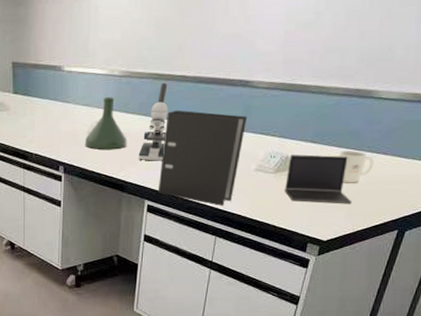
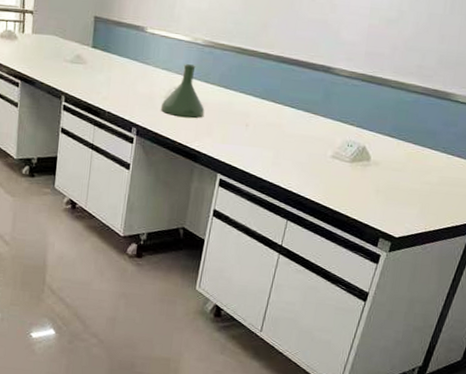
microscope: present [138,82,168,162] -> none [214,57,250,136]
binder: present [157,110,248,206] -> none [231,86,328,189]
laptop computer: present [285,154,352,204] -> none [360,146,426,203]
mug: present [338,151,374,183] -> none [414,148,448,183]

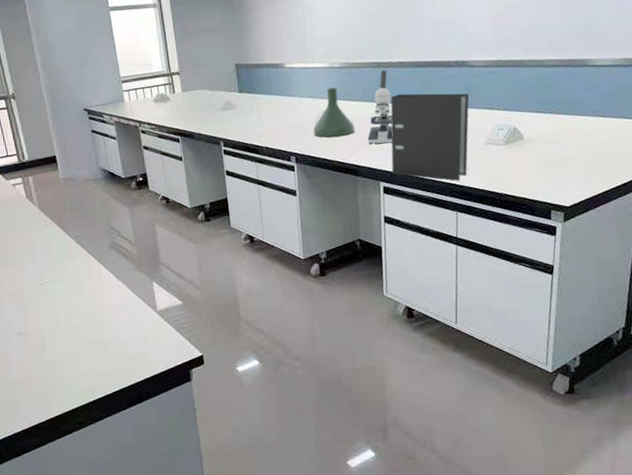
microscope: none [214,57,250,136] -> present [367,69,393,145]
binder: none [231,86,328,189] -> present [390,93,470,181]

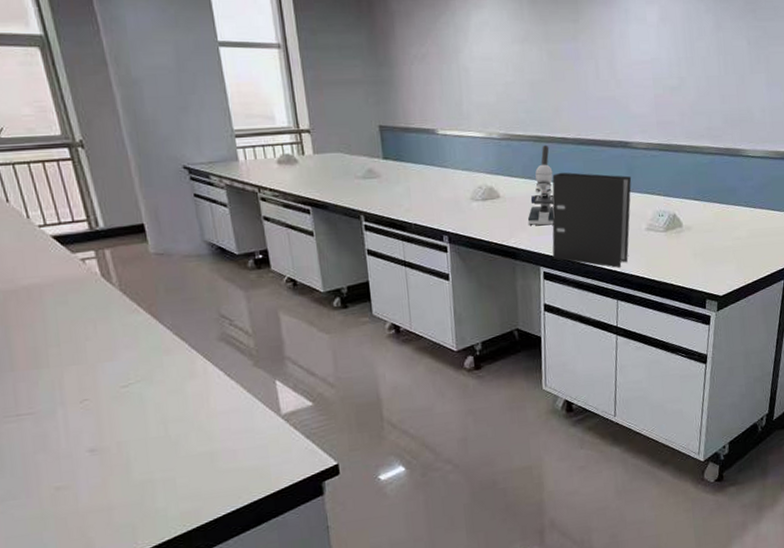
flask: present [313,87,355,138] -> none [468,160,515,216]

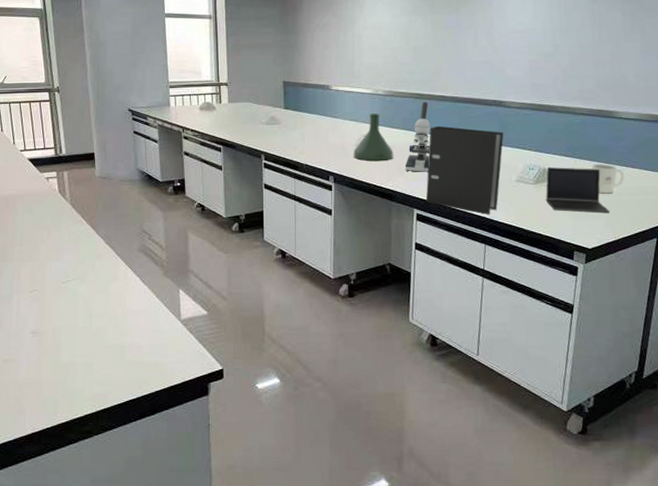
flask: none [468,160,515,216] -> present [353,113,394,162]
laptop computer: none [676,211,740,259] -> present [546,167,610,214]
mug: none [720,206,753,238] -> present [591,164,624,194]

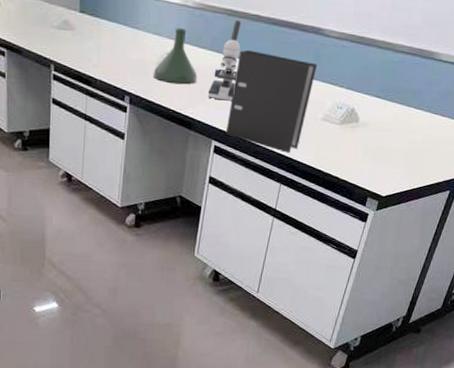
laptop computer: present [546,167,610,214] -> none [349,107,411,162]
mug: present [591,164,624,194] -> none [400,108,432,142]

